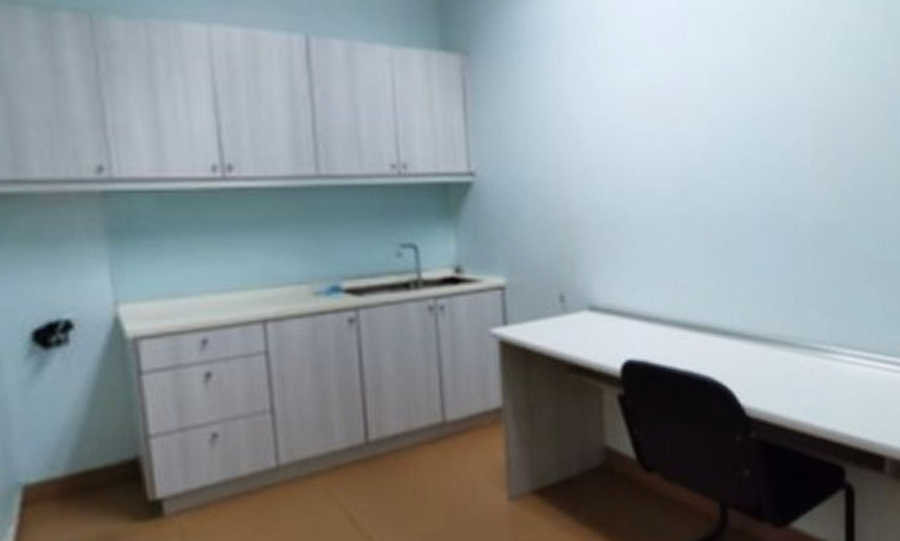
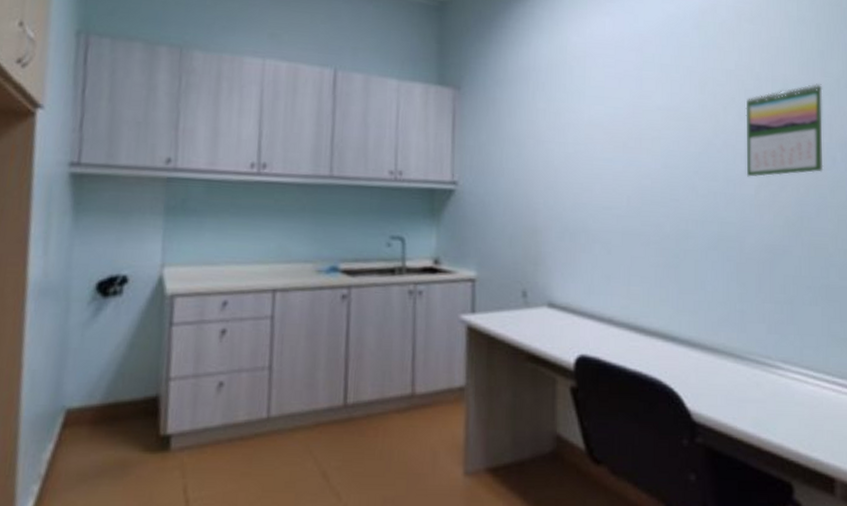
calendar: none [802,29,886,145] -> present [745,83,824,177]

